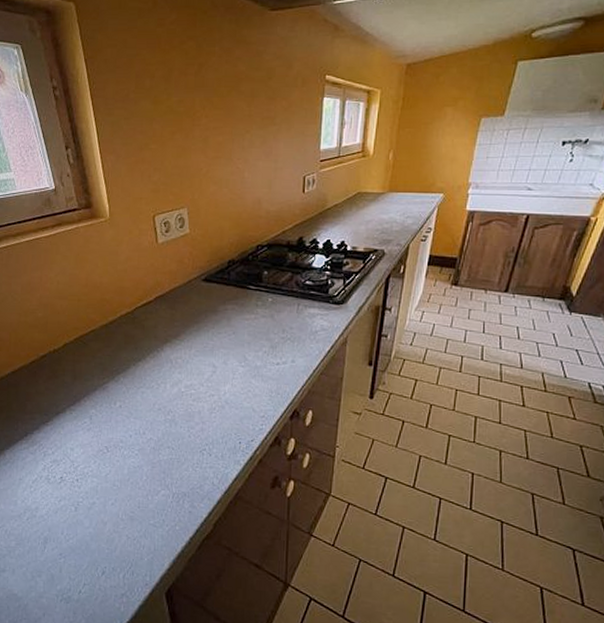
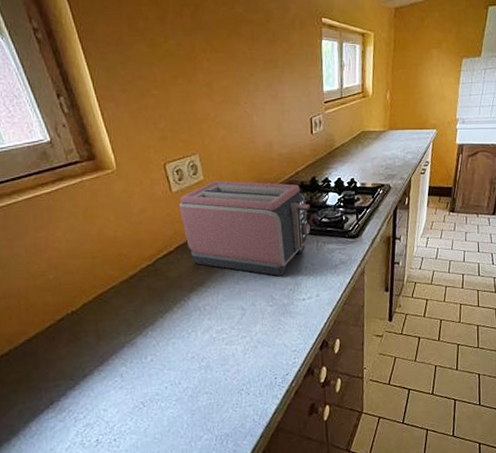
toaster: none [162,234,294,336] -> present [178,180,310,276]

